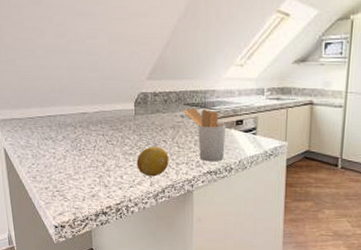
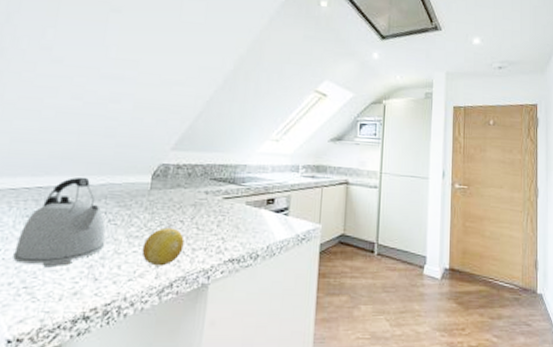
kettle: none [44,106,108,177] -> present [13,177,106,268]
utensil holder: present [182,108,226,162] -> none [207,183,256,247]

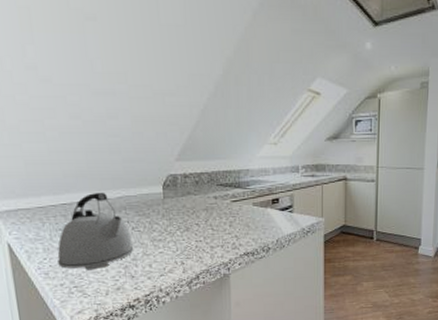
fruit: present [141,227,185,266] -> none [167,230,203,263]

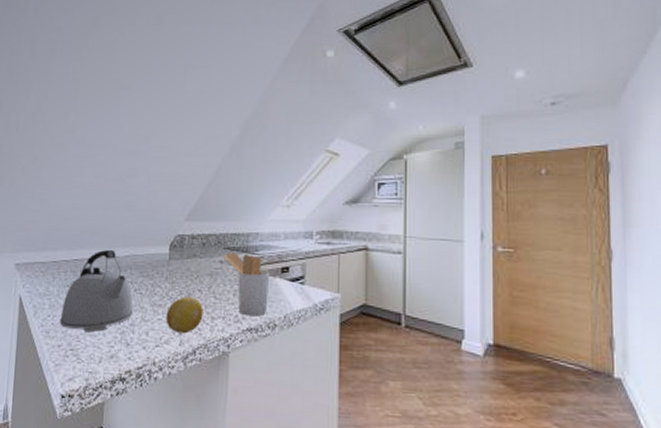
fruit: none [167,230,203,263] -> present [165,296,203,334]
utensil holder: none [215,188,262,243] -> present [221,252,270,317]

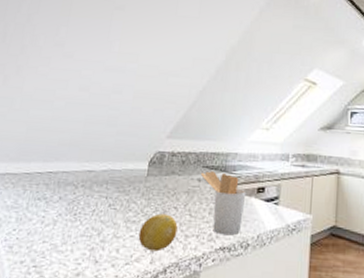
kettle: present [60,249,134,333] -> none [25,163,106,249]

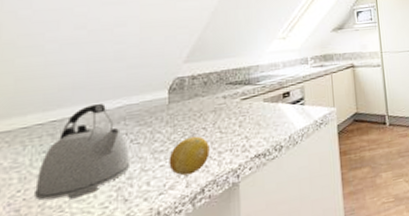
kettle: none [25,163,106,249] -> present [35,103,131,201]
utensil holder: present [200,171,247,236] -> none [224,86,273,144]

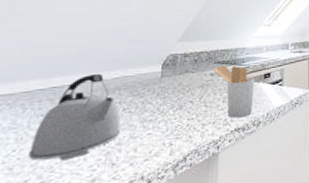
fruit: present [169,136,210,176] -> none [156,108,195,144]
utensil holder: none [224,86,273,144] -> present [212,65,255,119]

